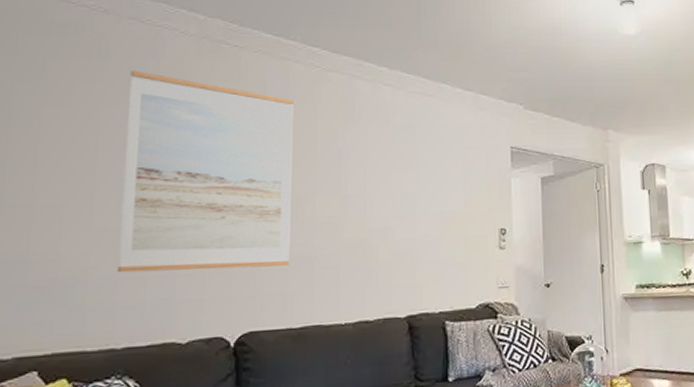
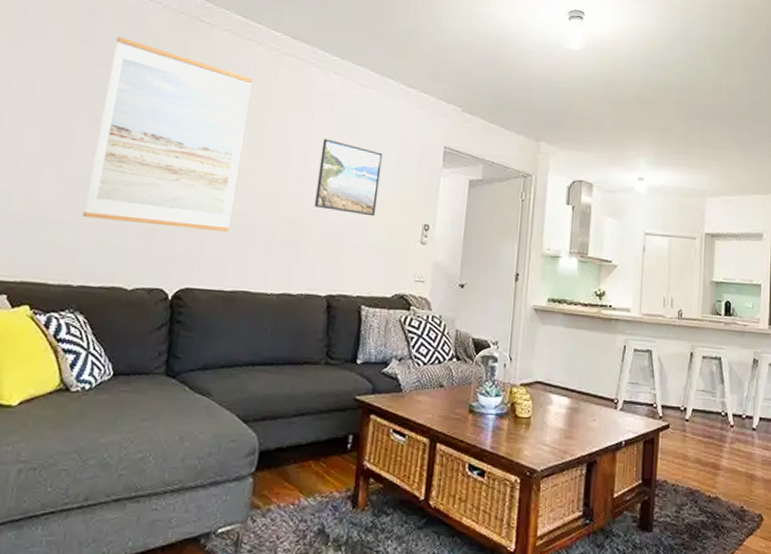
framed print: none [380,154,448,228] -> present [314,138,383,217]

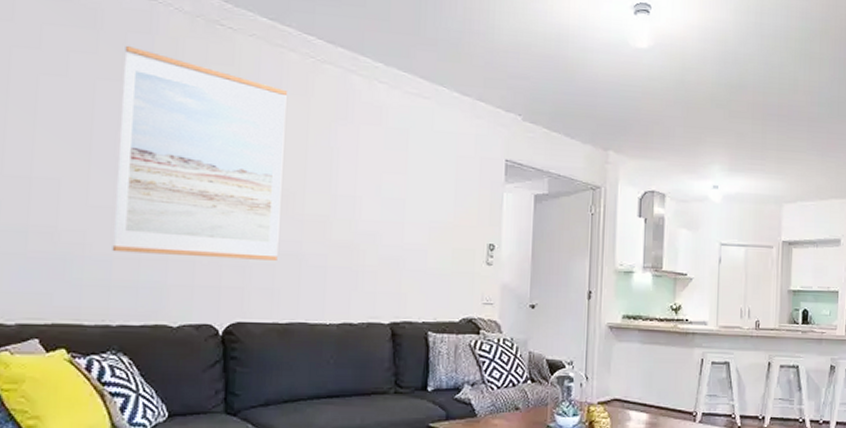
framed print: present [314,138,383,217] -> none [369,155,439,238]

